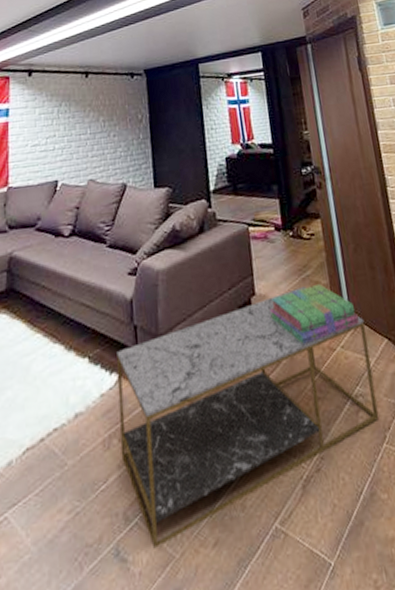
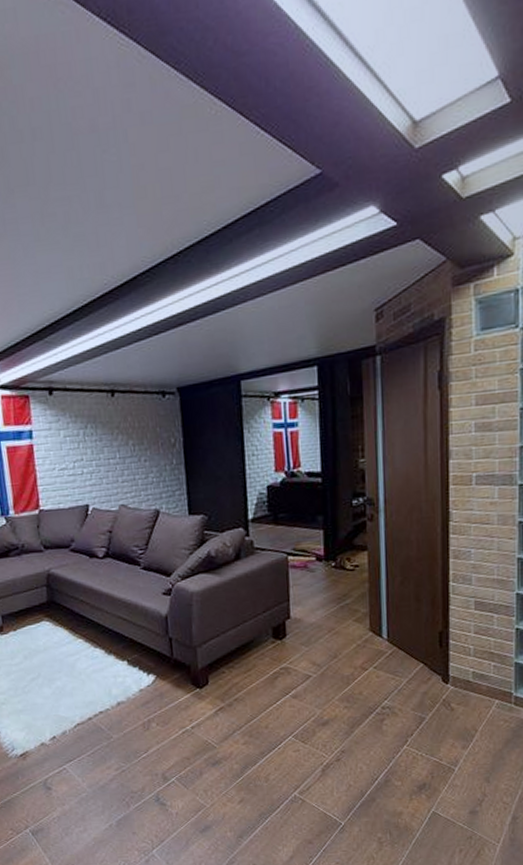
coffee table: present [116,285,380,549] -> none [153,613,404,799]
stack of books: present [270,283,359,344] -> none [304,611,396,663]

